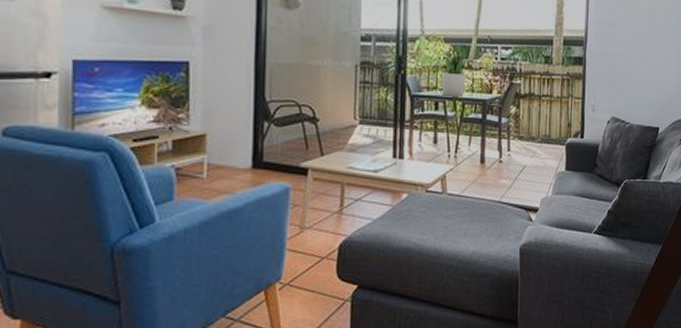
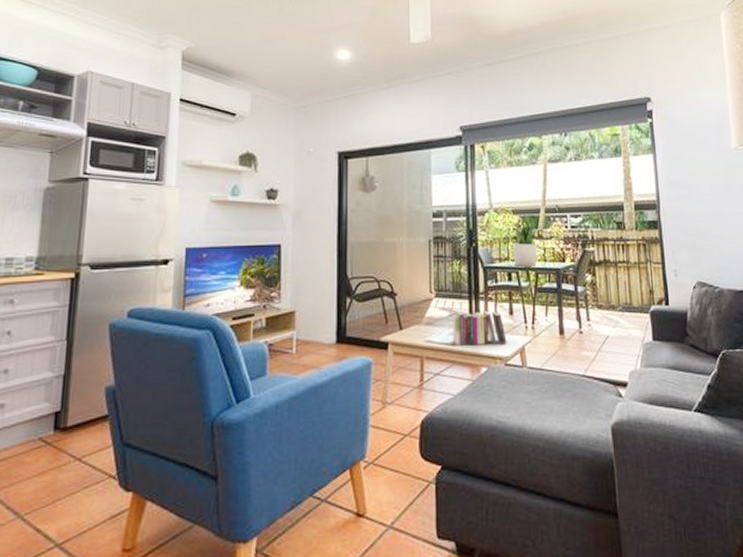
books: none [376,139,429,173] -> present [453,311,507,346]

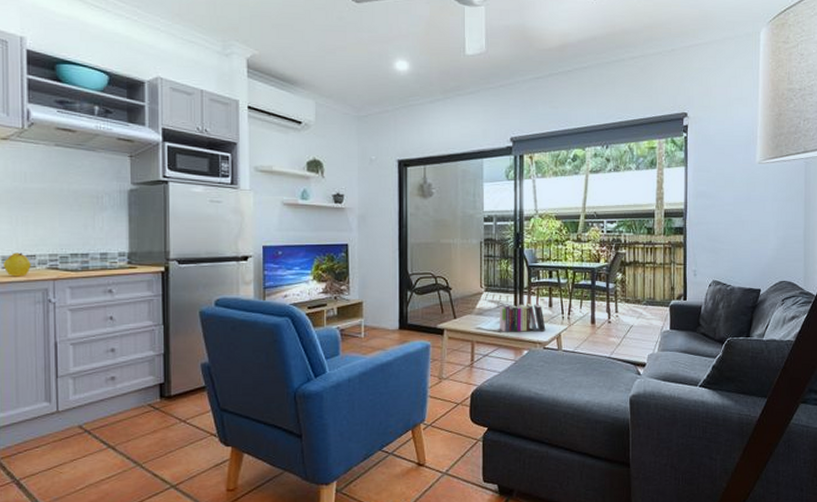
planter: present [513,222,538,268] -> none [554,226,576,267]

